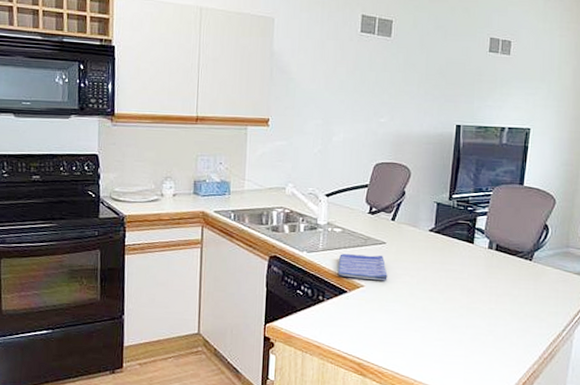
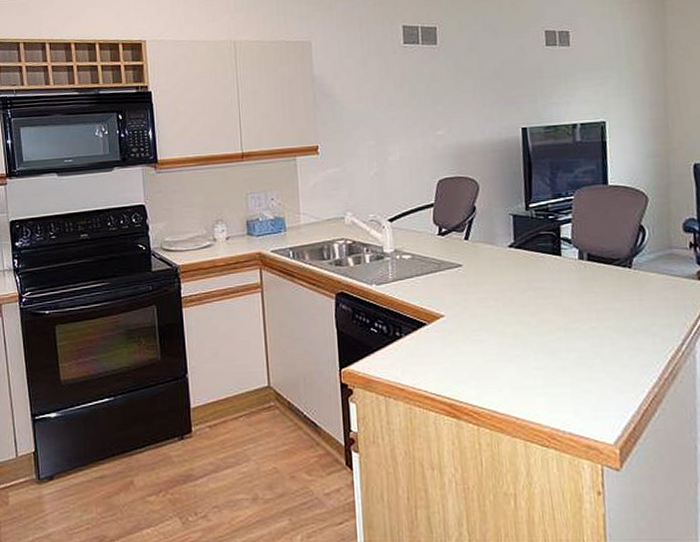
dish towel: present [337,254,388,281] -> none [411,280,470,309]

